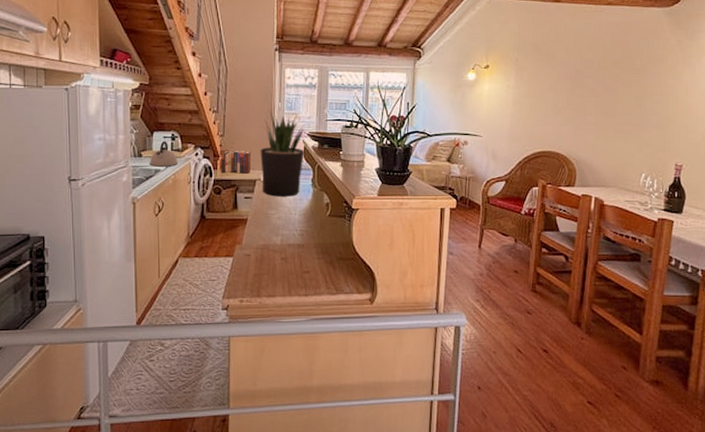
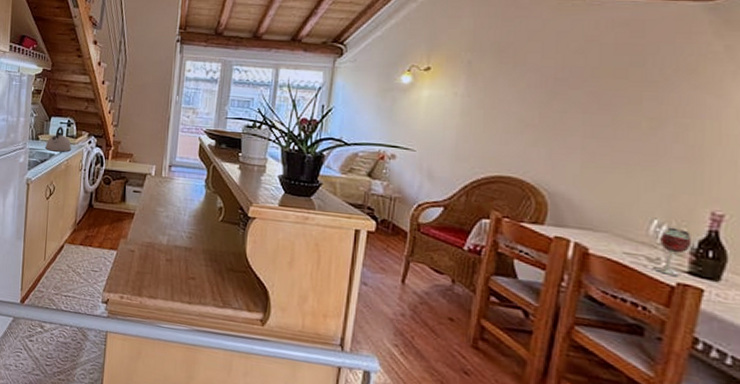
books: present [221,150,252,174] -> none [112,141,144,167]
planter: present [260,110,305,197] -> none [151,103,202,196]
wineglass: none [644,178,666,214] -> present [653,227,693,277]

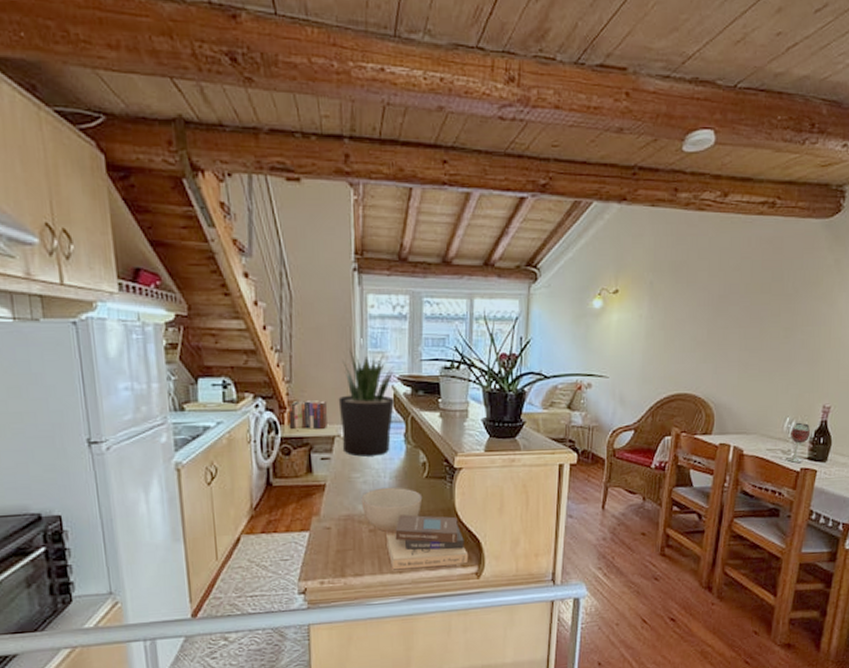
kettle: present [45,127,71,152] -> none [195,390,232,423]
books: none [112,141,144,167] -> present [288,399,328,430]
planter: none [151,103,202,196] -> present [338,348,394,457]
bowl: none [162,223,216,266] -> present [361,487,423,533]
books: none [179,251,255,309] -> present [385,514,469,570]

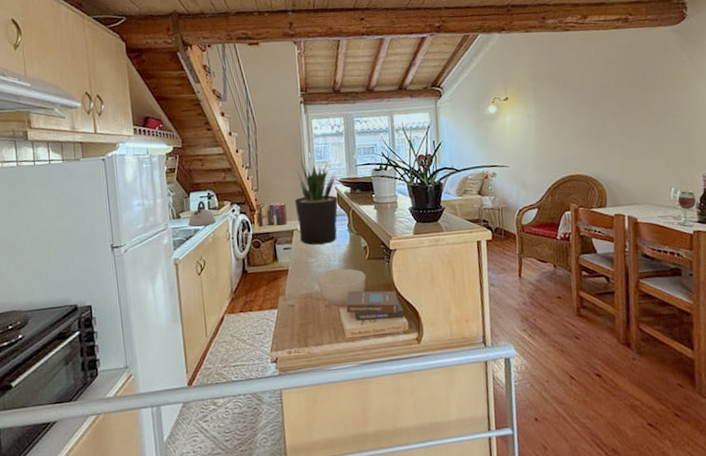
kettle: none [195,390,232,423] -> present [188,201,215,227]

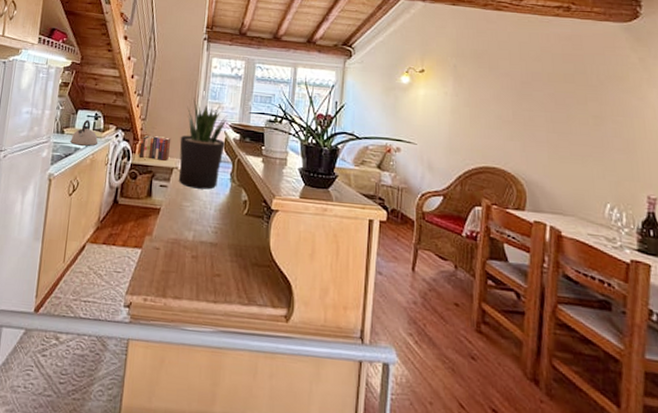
bowl: present [317,268,367,307] -> none [188,218,241,262]
books: present [339,290,409,339] -> none [204,246,279,305]
wineglass: present [677,191,697,227] -> none [612,210,638,255]

